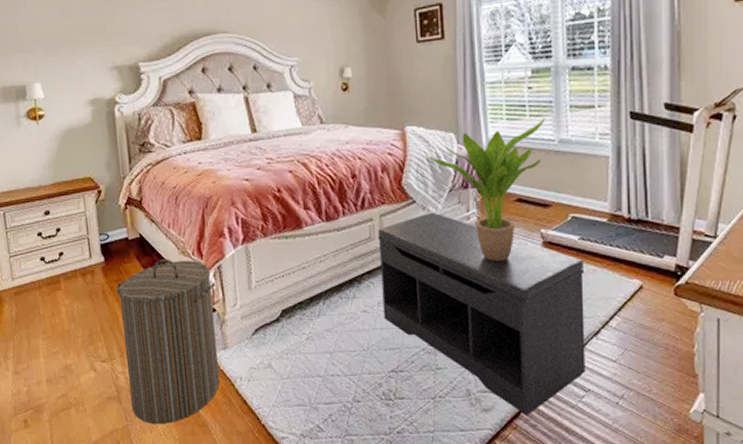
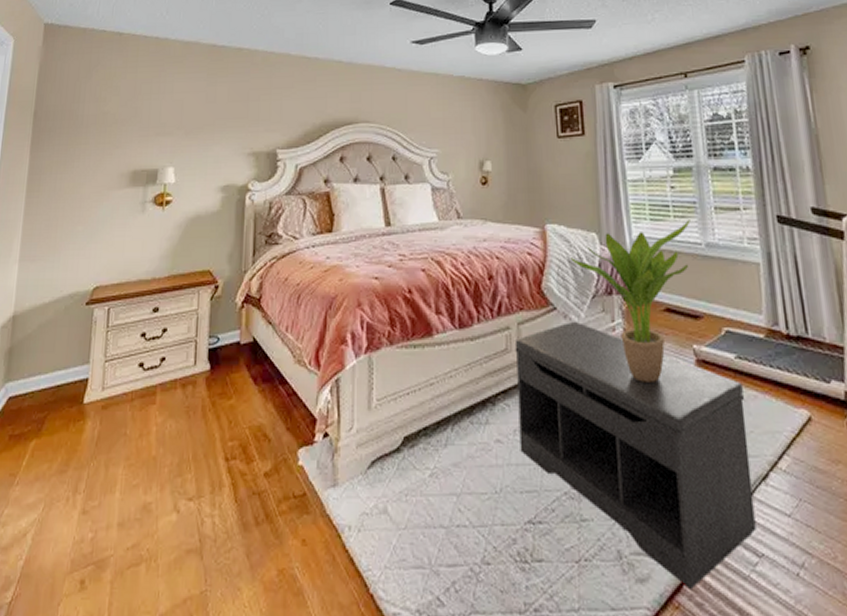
laundry hamper: present [116,258,220,424] -> none [214,368,332,590]

